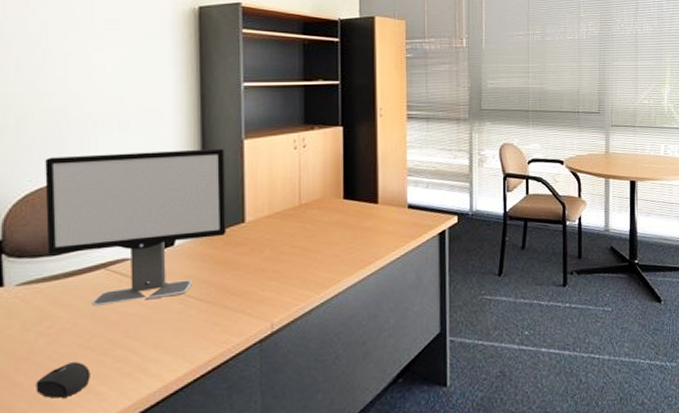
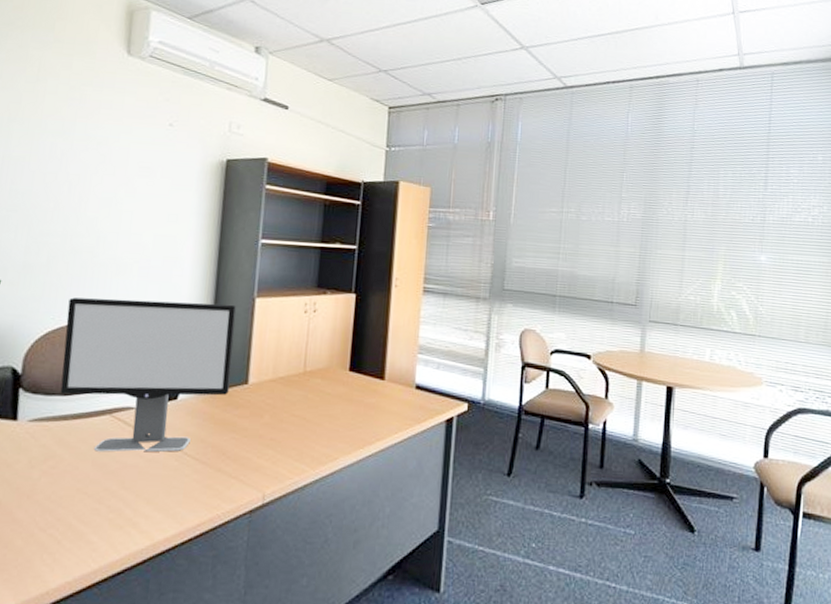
mouse: present [36,362,90,399] -> none [33,506,85,541]

